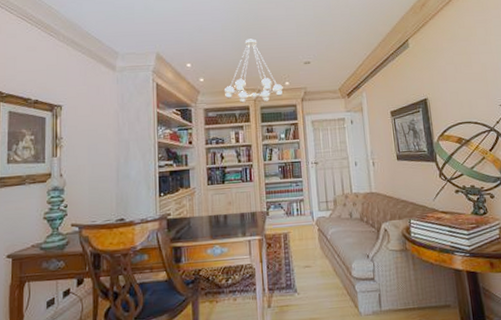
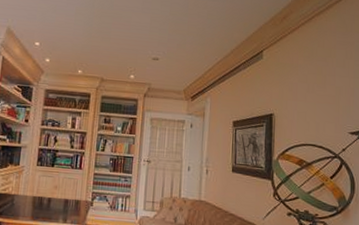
chandelier: present [224,39,283,103] -> none [67,26,128,93]

